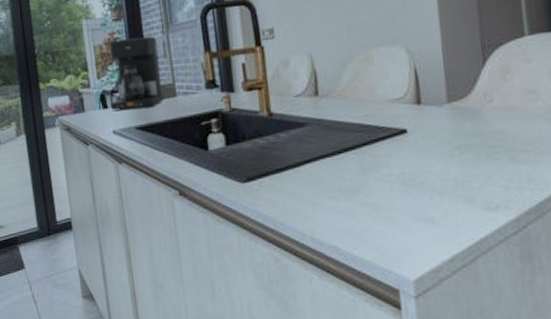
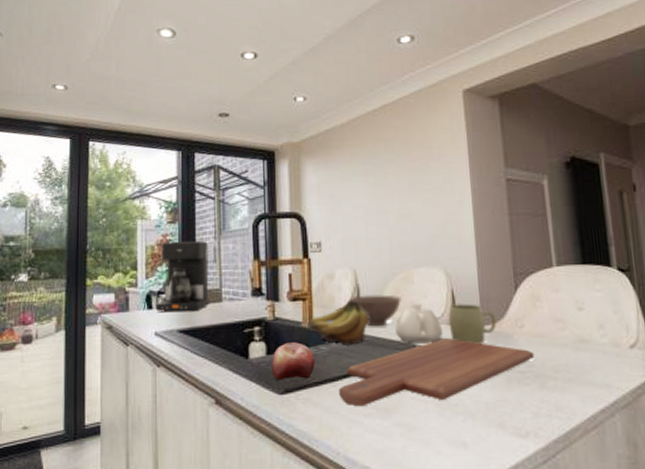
fruit: none [230,131,276,170] -> present [270,342,315,381]
fruit: none [263,85,328,130] -> present [306,300,369,344]
cutting board: none [301,117,504,190] -> present [339,338,534,407]
bowl: none [306,77,361,111] -> present [349,294,401,327]
teapot: none [356,82,407,126] -> present [395,301,443,344]
mug: none [411,81,464,122] -> present [448,304,497,344]

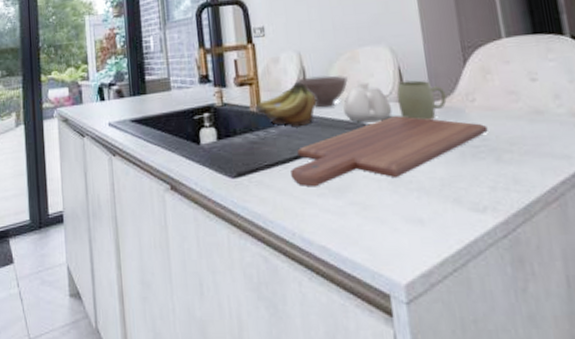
coffee maker: present [156,240,210,312] -> none [108,32,160,103]
fruit: present [270,342,315,381] -> none [222,126,266,165]

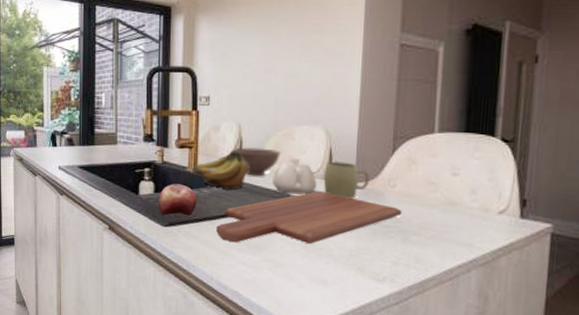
fruit: none [222,126,266,165] -> present [157,184,197,216]

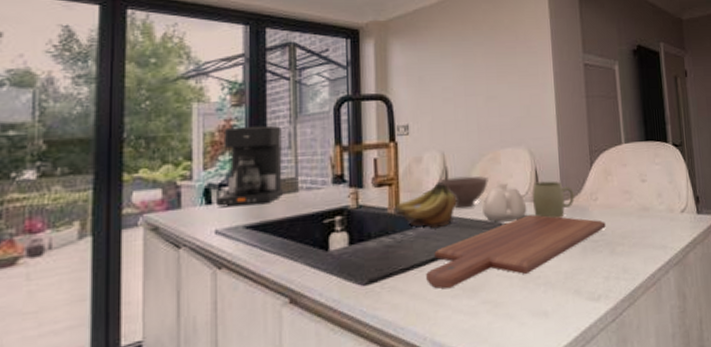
coffee maker: none [60,88,107,151] -> present [217,125,284,207]
fruit: present [157,184,197,216] -> none [353,229,401,272]

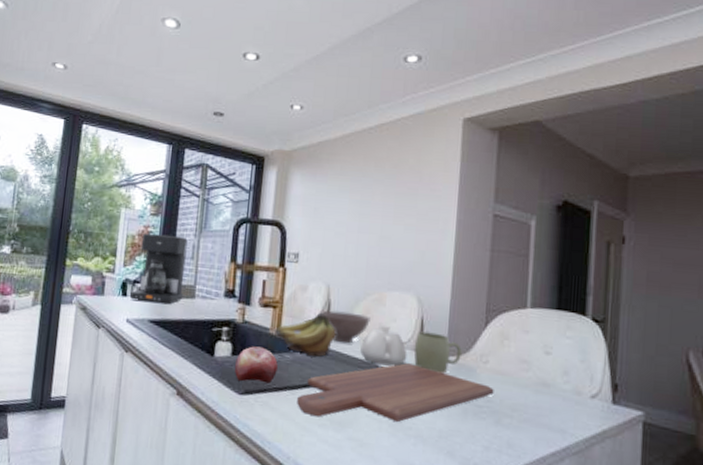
fruit: none [353,229,401,272] -> present [234,346,278,384]

